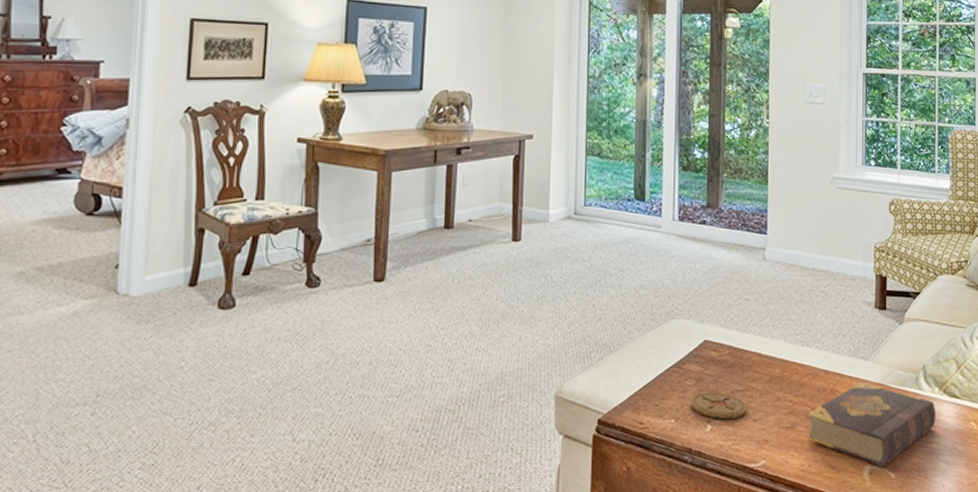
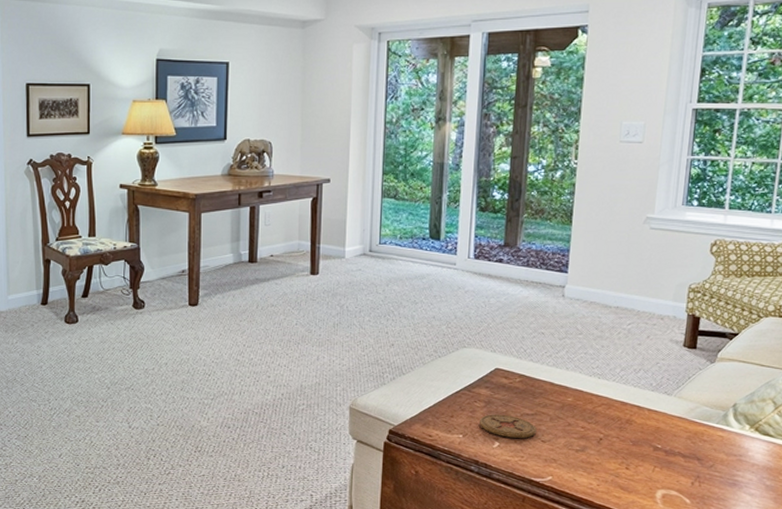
book: present [807,382,936,467] -> none [597,415,744,492]

